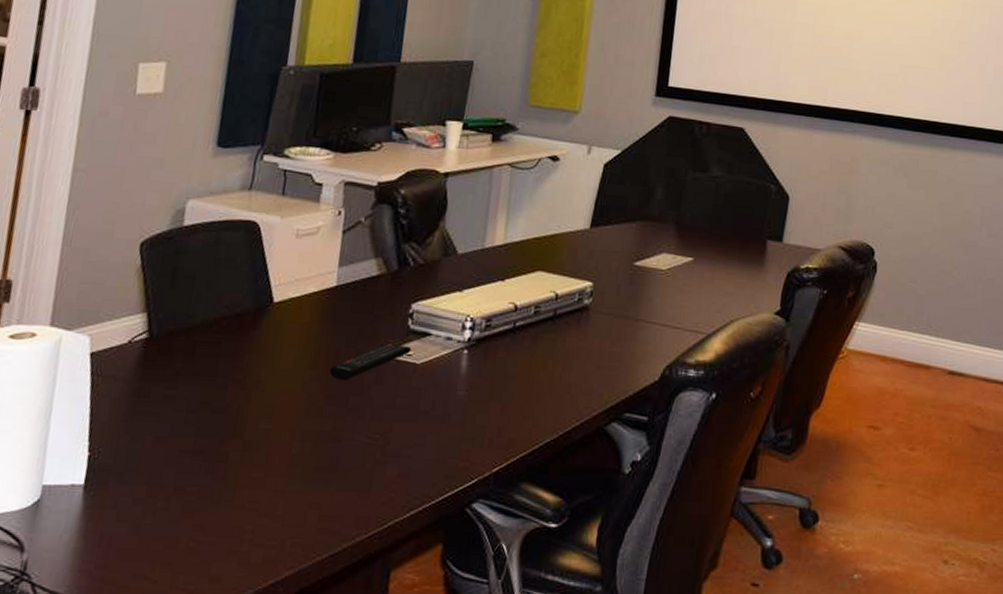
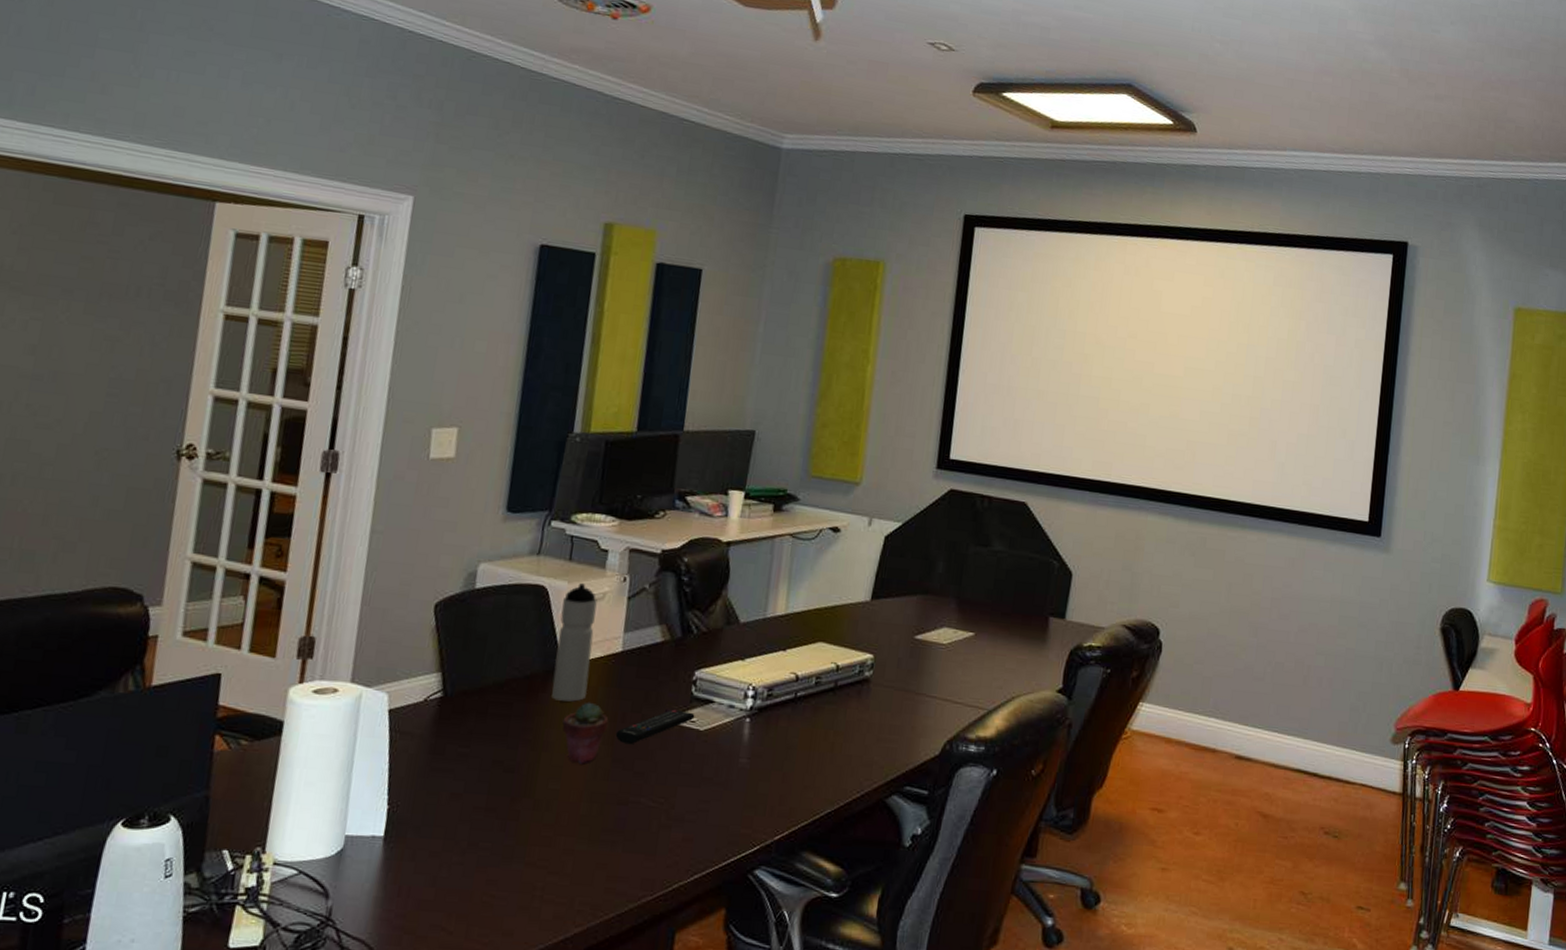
water bottle: none [263,218,311,339] -> present [551,583,597,702]
potted succulent: none [273,338,322,402] -> present [562,702,609,764]

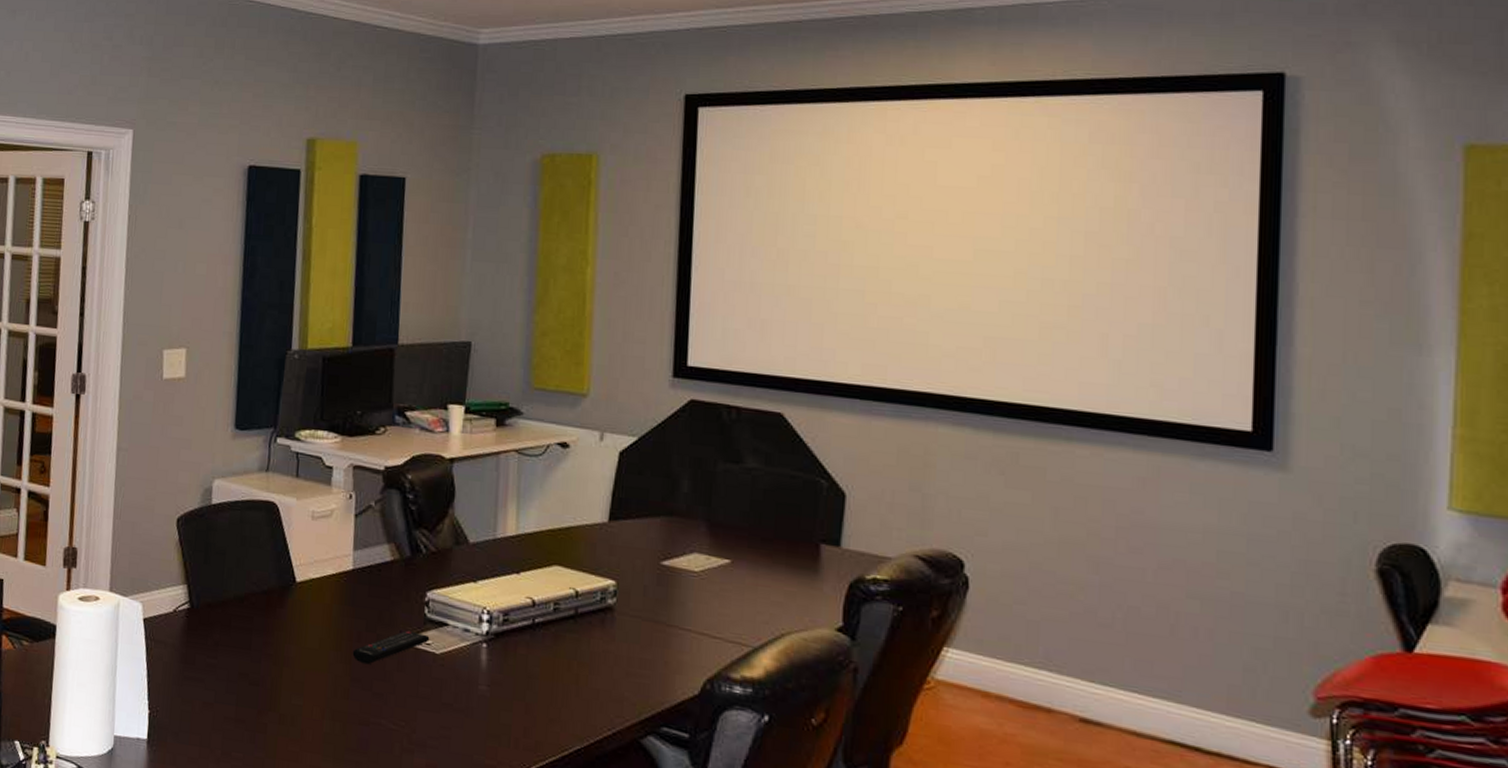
water bottle: present [551,583,597,702] -> none [288,500,326,619]
potted succulent: present [562,702,609,764] -> none [300,619,345,682]

